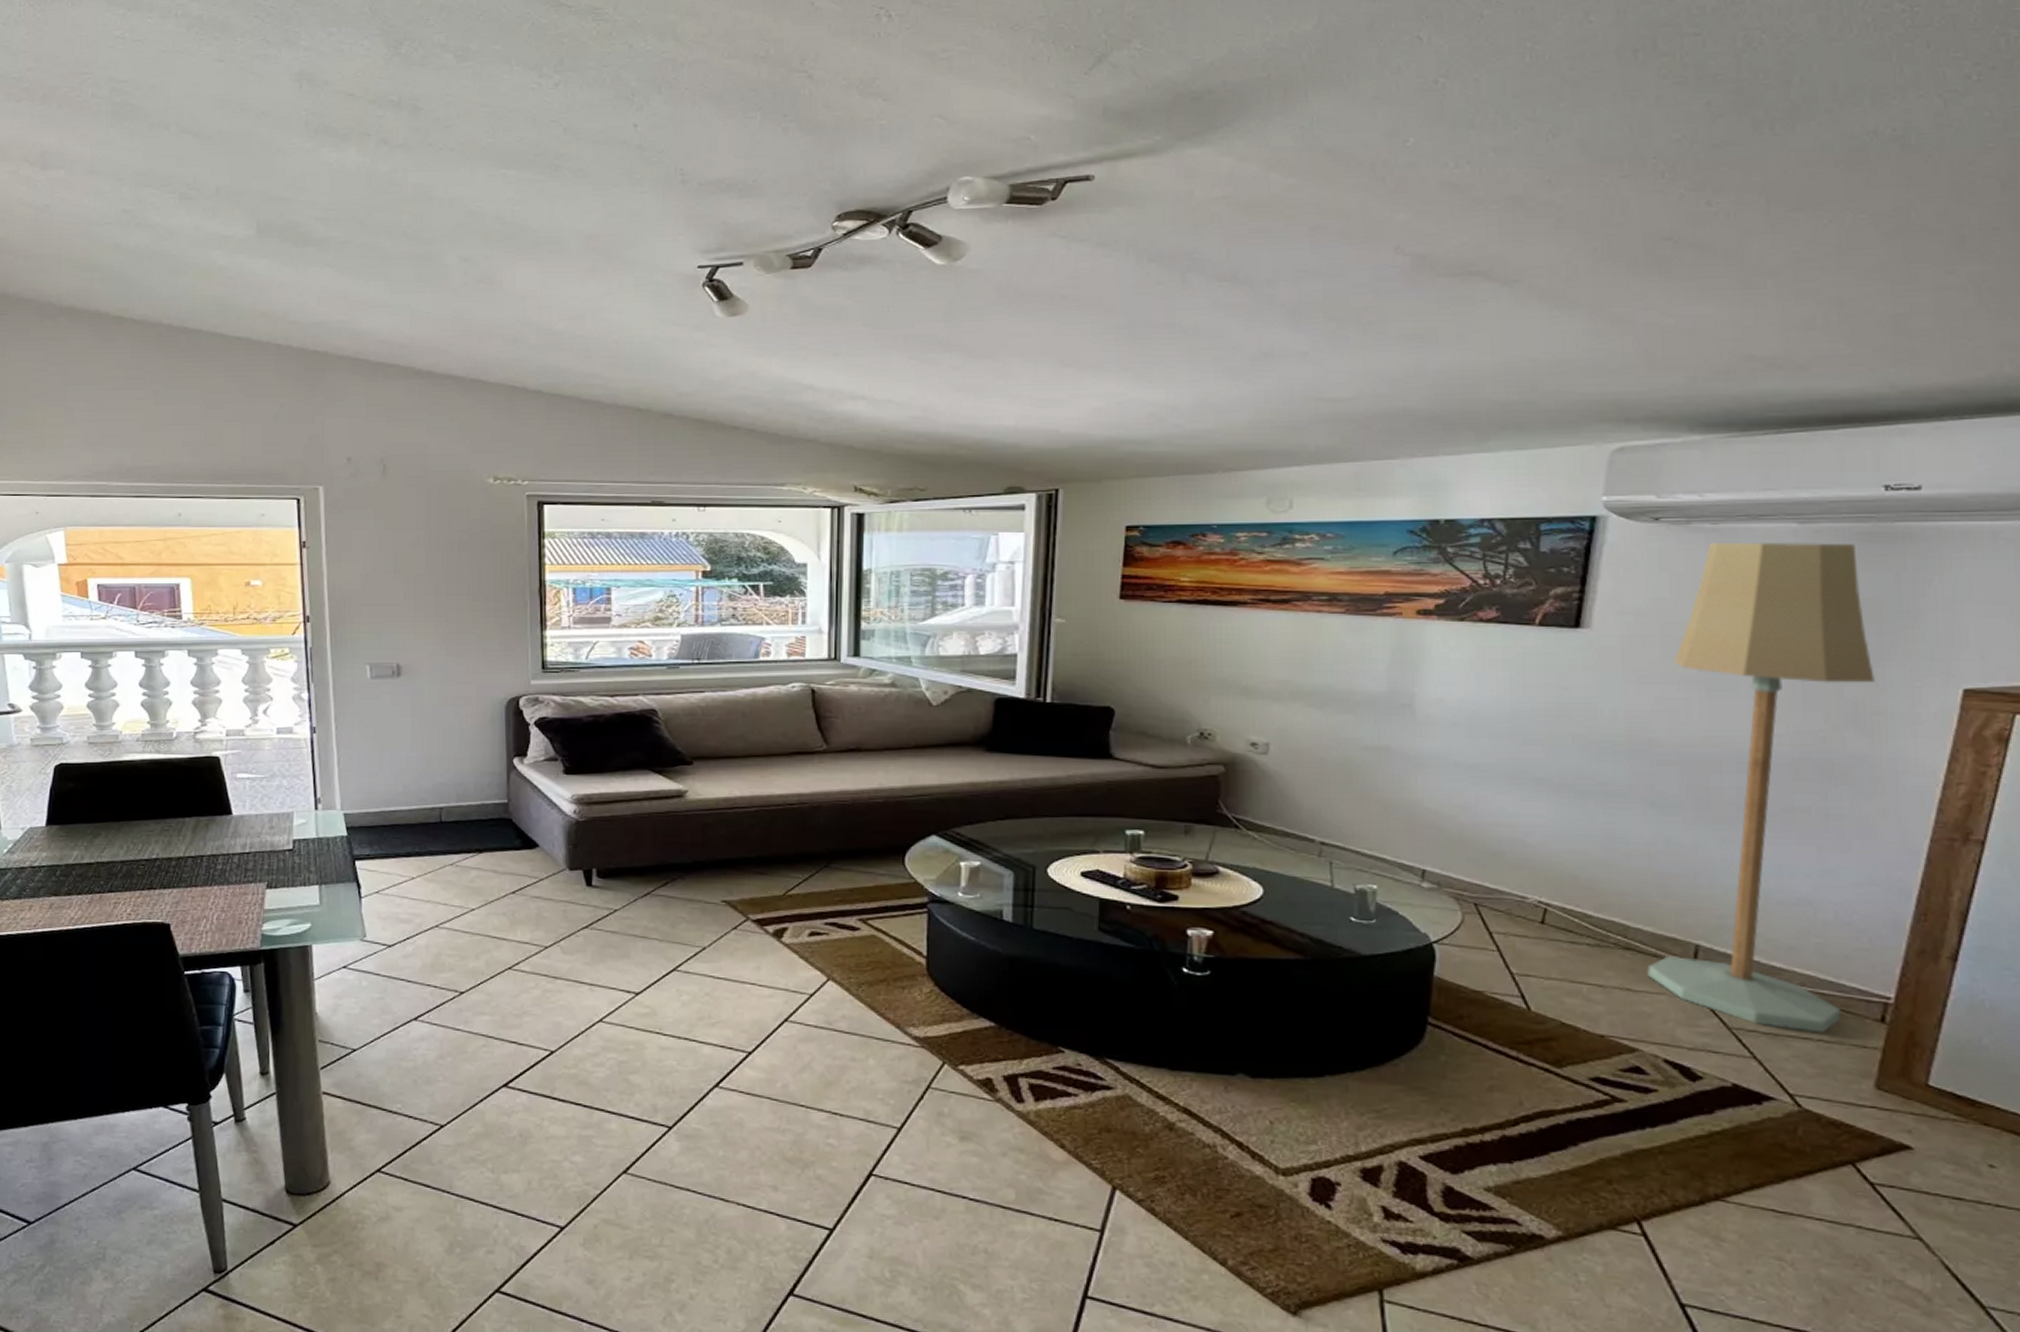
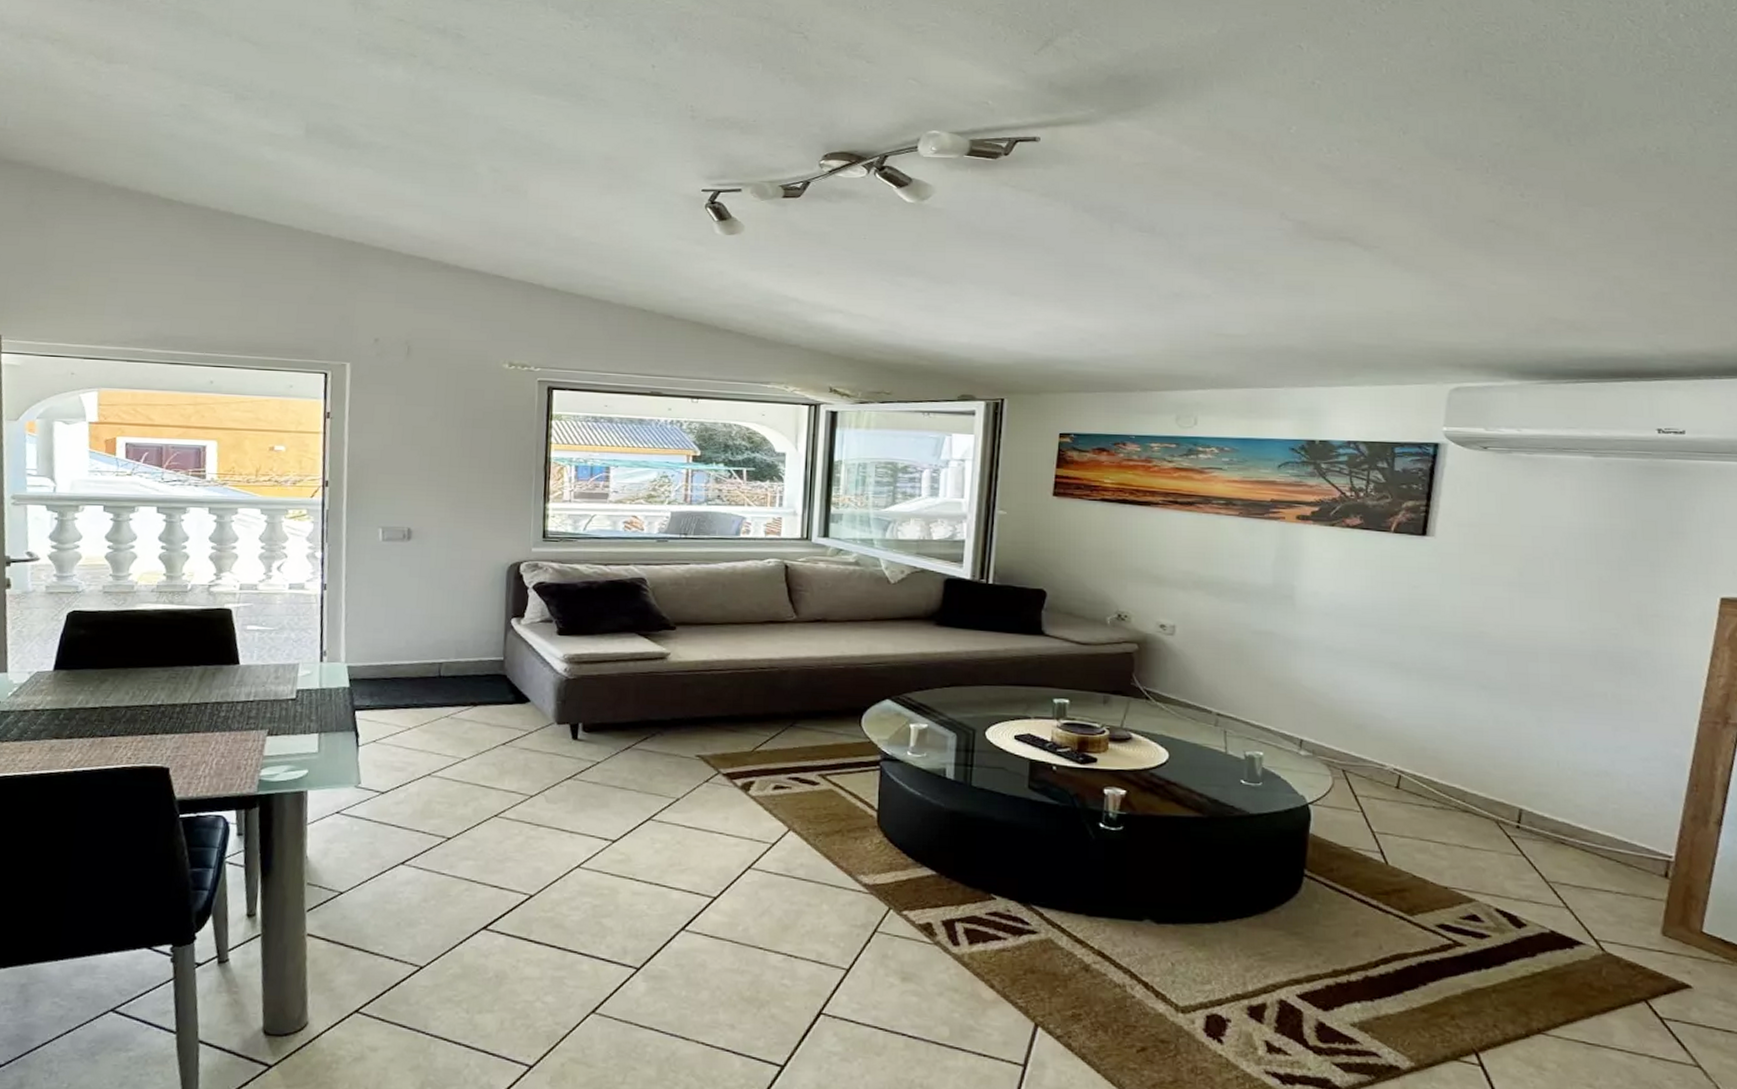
floor lamp: present [1647,541,1875,1033] -> none [1481,468,1654,887]

